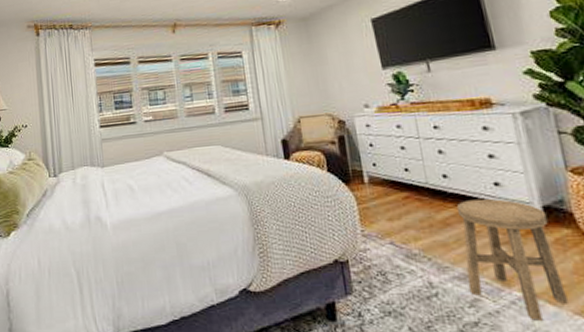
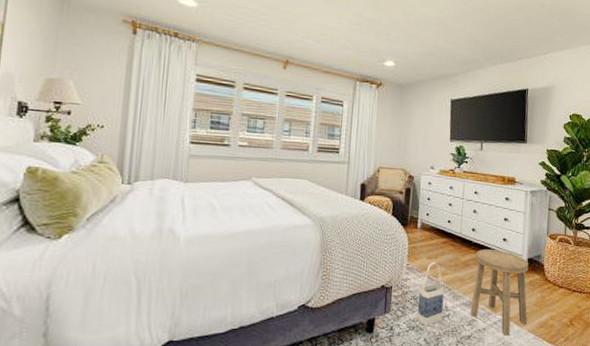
bag: none [386,224,429,310] -> present [417,262,444,326]

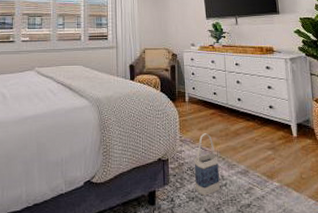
stool: present [470,248,529,336] -> none [244,117,307,203]

